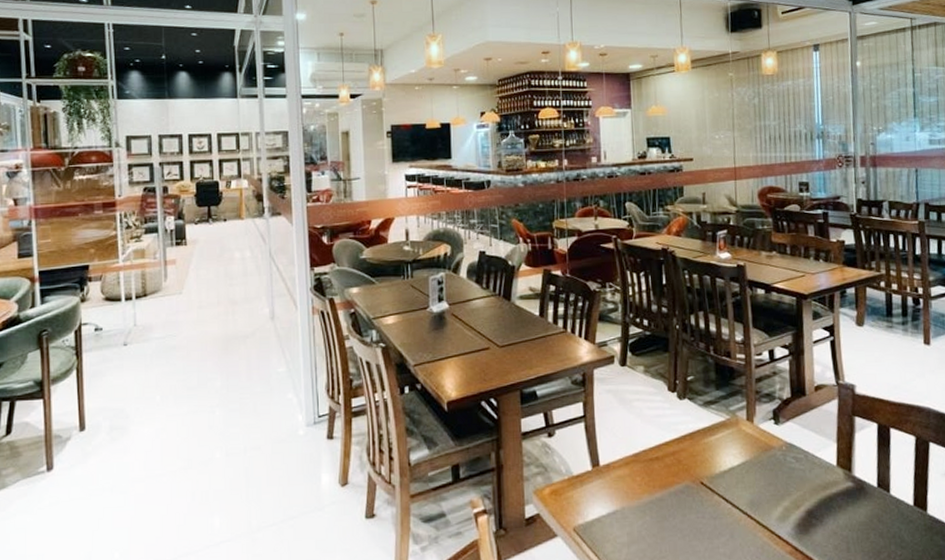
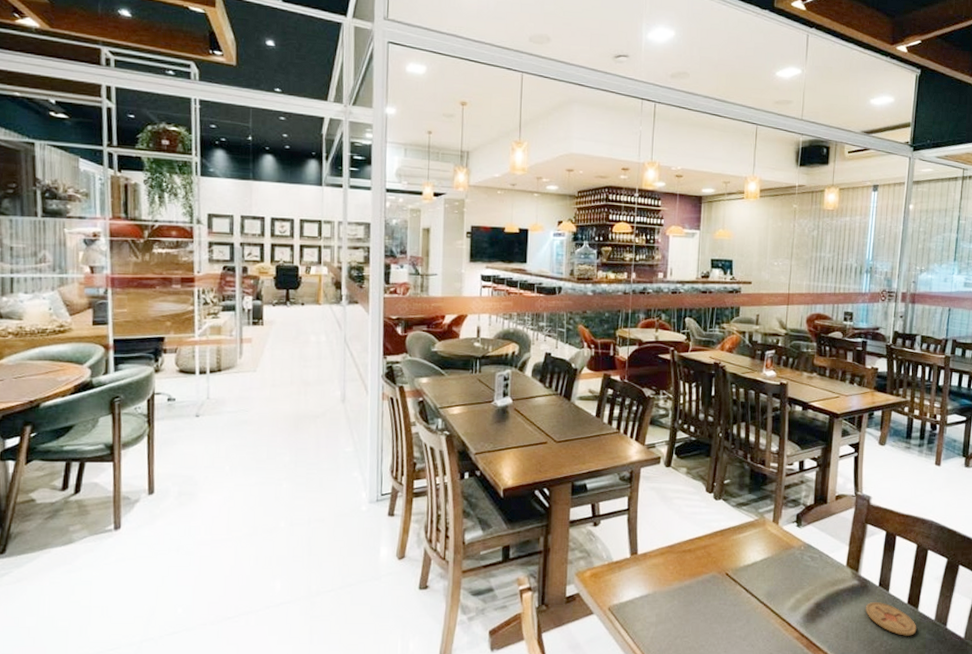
coaster: none [865,506,929,544] -> present [866,602,917,636]

